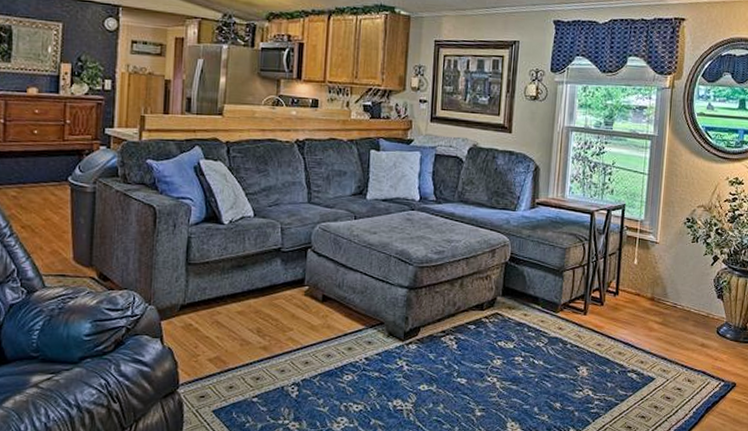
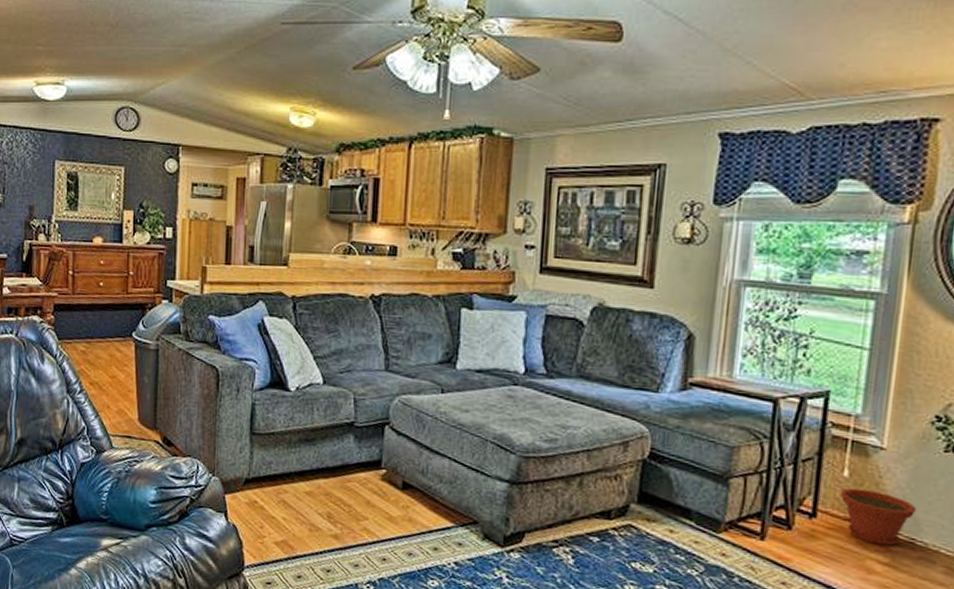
plant pot: none [632,272,677,310] -> present [840,487,917,546]

